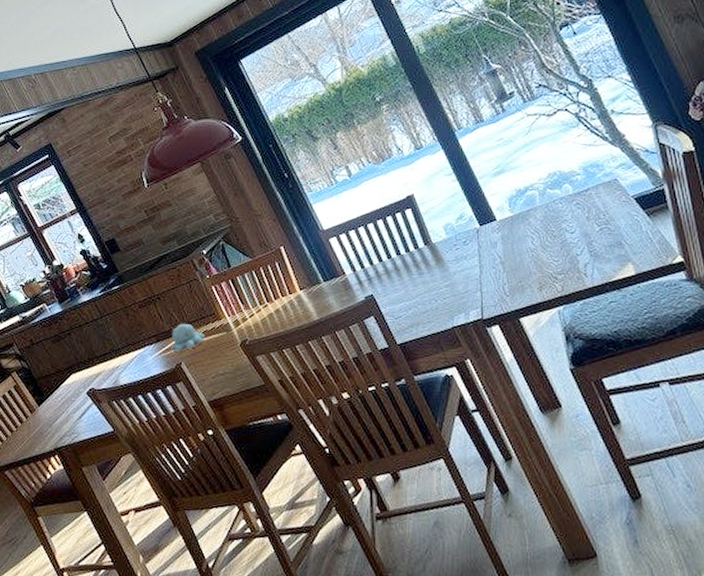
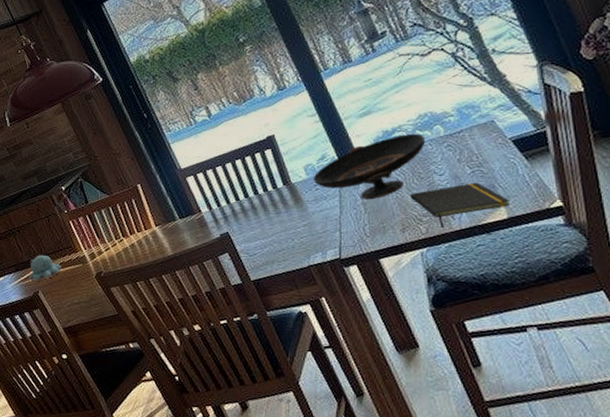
decorative bowl: none [452,192,556,259] -> present [313,133,426,200]
notepad: none [544,239,636,285] -> present [410,182,510,228]

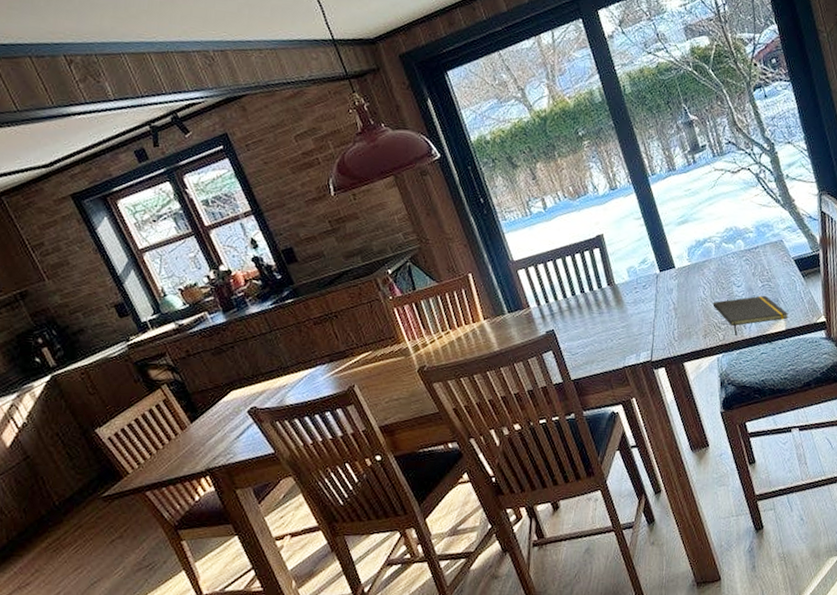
candle: present [29,254,62,281] -> none [344,344,382,374]
decorative bowl: present [313,133,426,200] -> none [633,245,730,306]

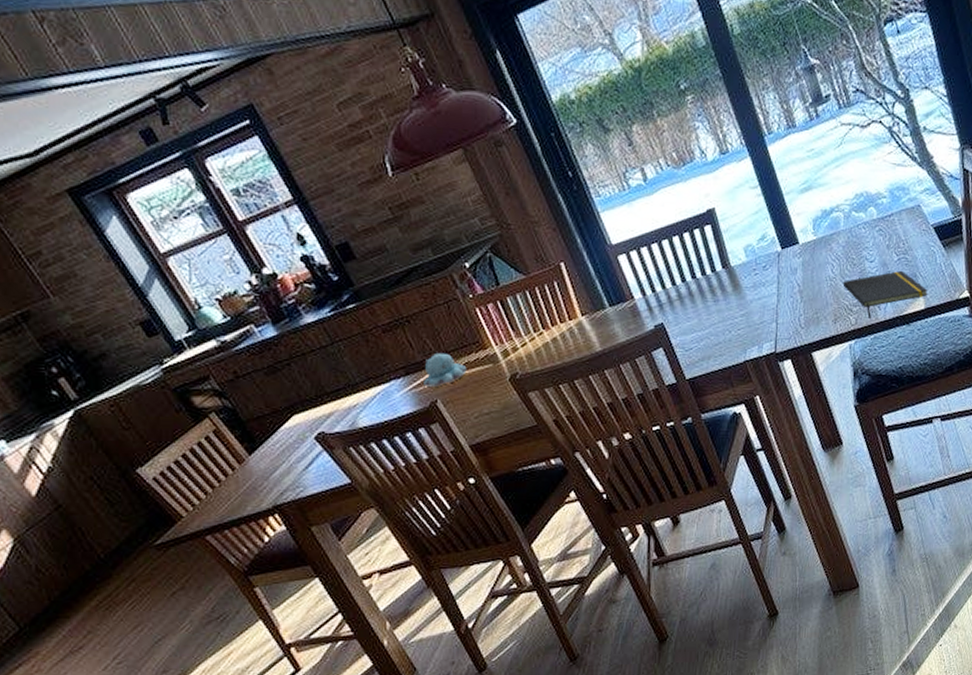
candle: none [344,344,382,374] -> present [424,352,467,387]

